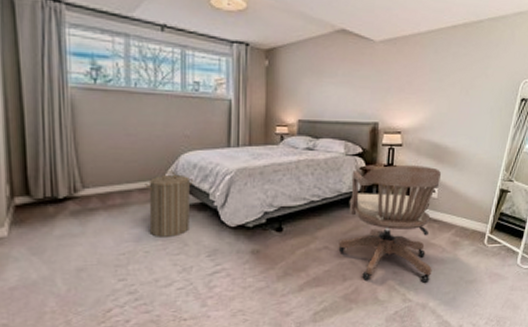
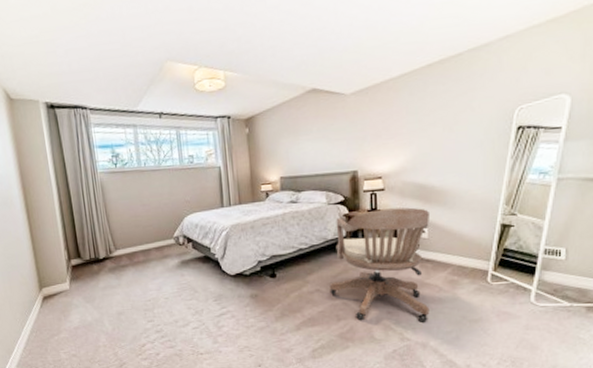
laundry hamper: present [145,171,193,237] -> none [160,231,197,286]

